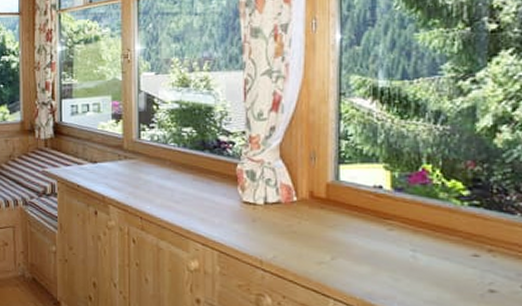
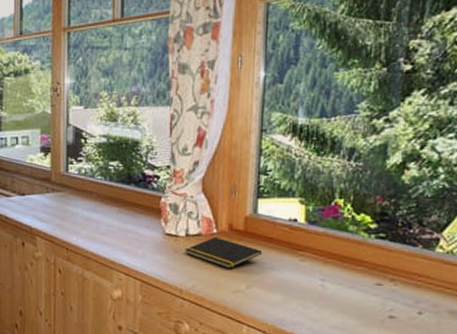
notepad: none [264,204,347,239] -> present [185,236,263,269]

